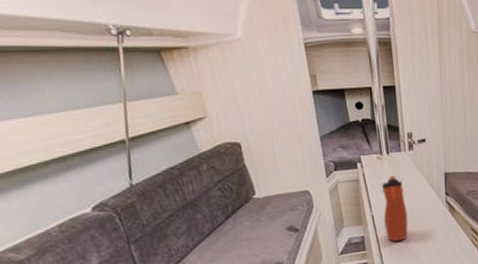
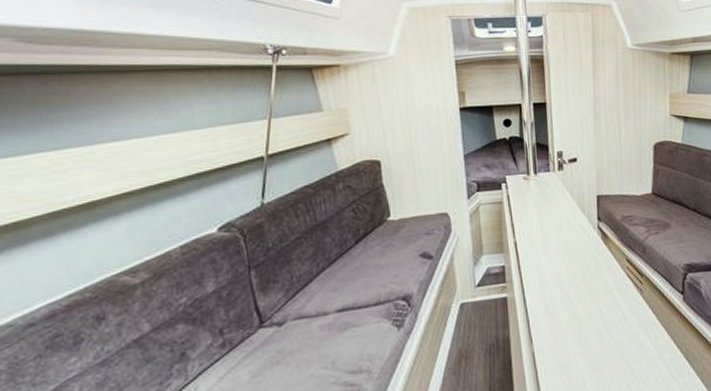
water bottle: present [382,176,409,242] -> none [528,198,555,273]

